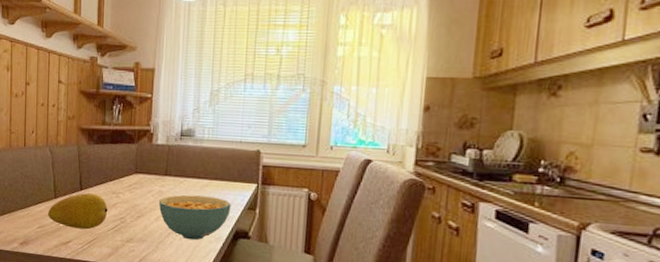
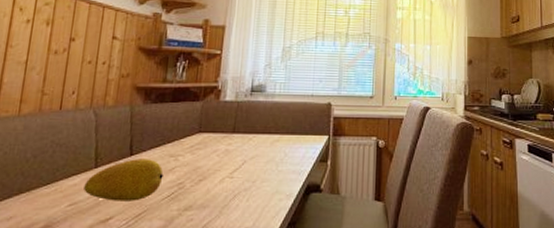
cereal bowl: present [158,194,231,241] -> none [224,152,303,200]

